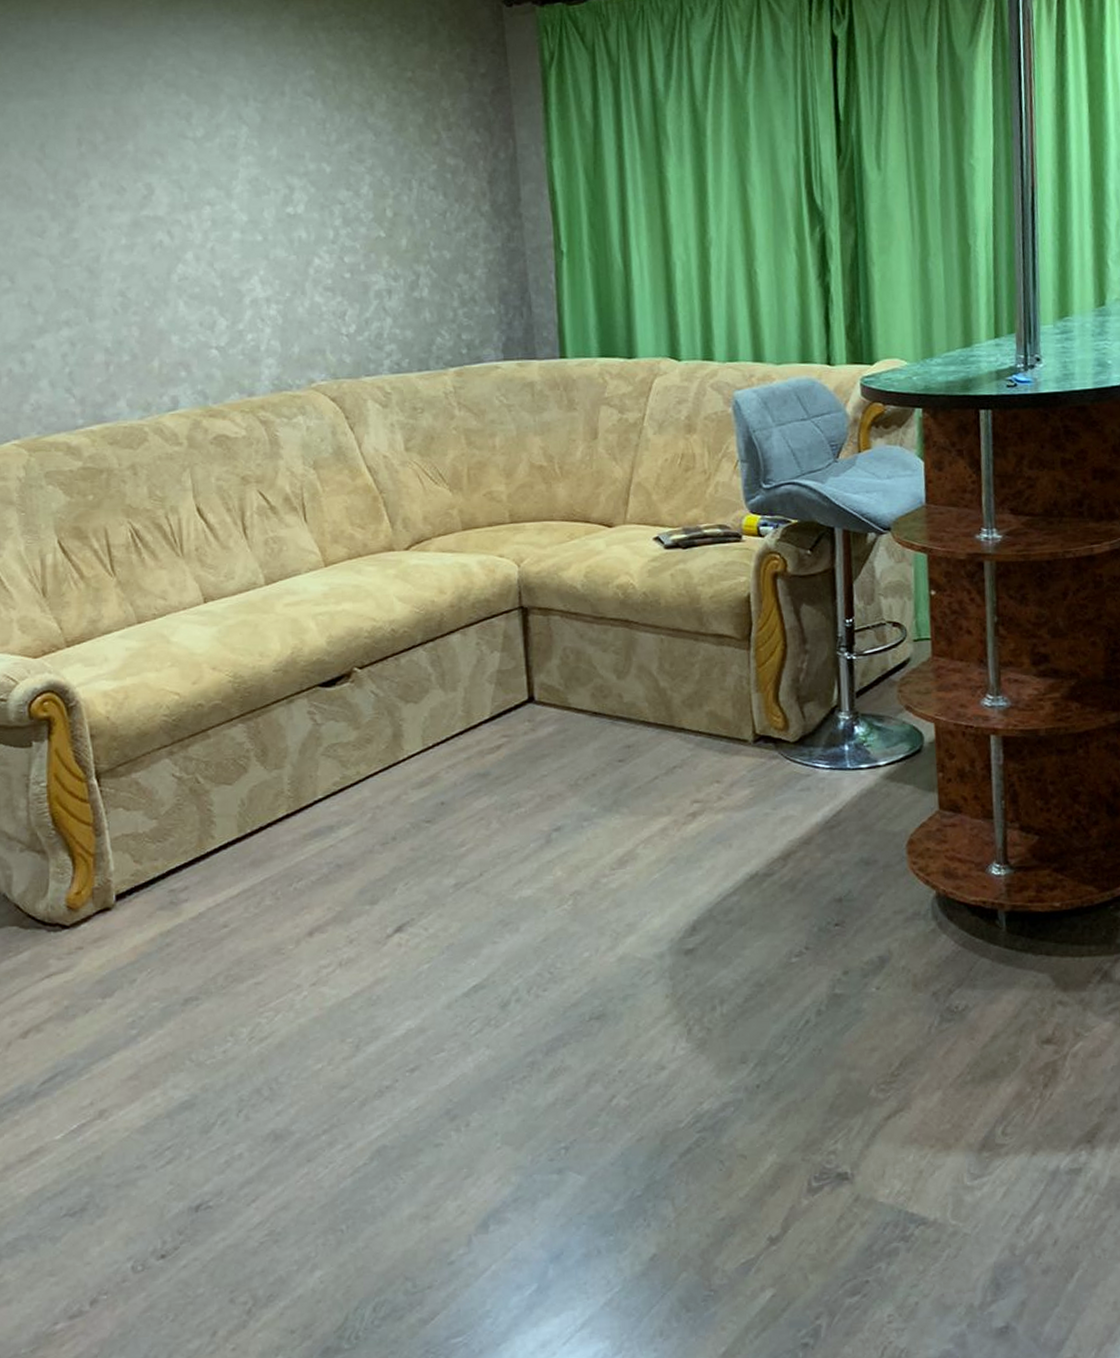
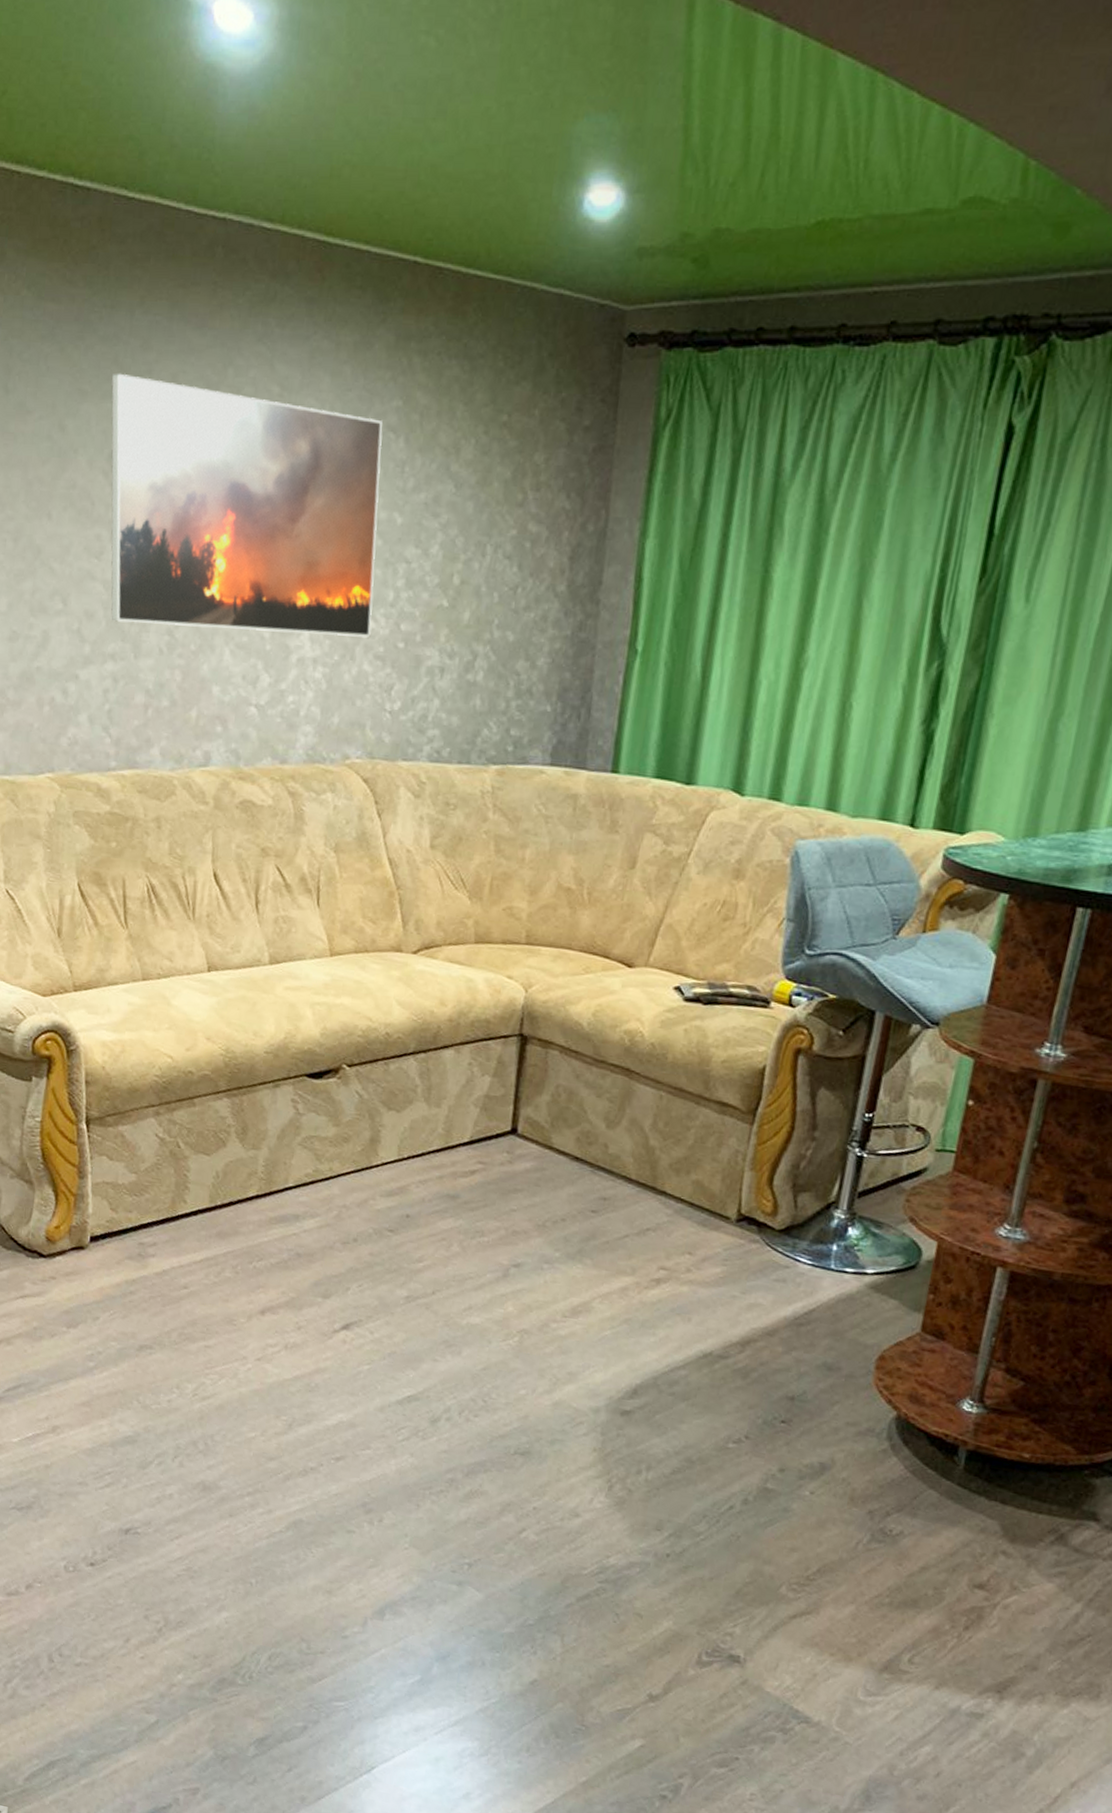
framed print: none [34,73,317,291] -> present [111,373,383,638]

